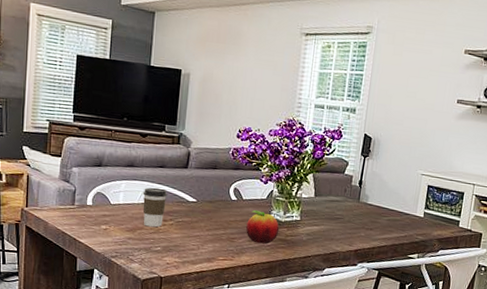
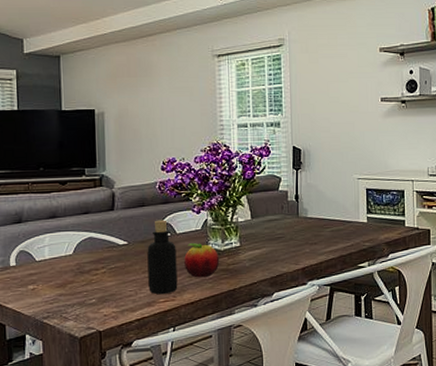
coffee cup: present [142,187,168,228] -> none [69,235,96,279]
bottle: none [210,184,241,253] -> present [147,219,178,295]

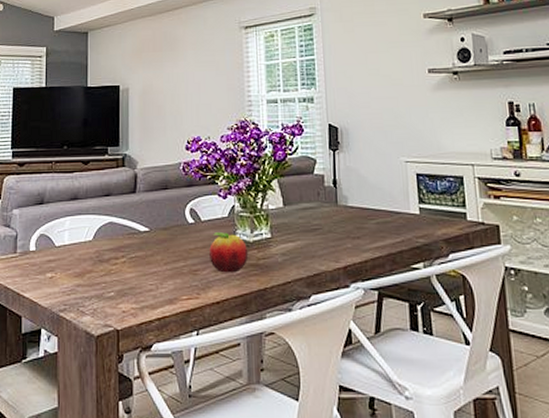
bottle: present [147,219,178,295] -> none [169,204,202,291]

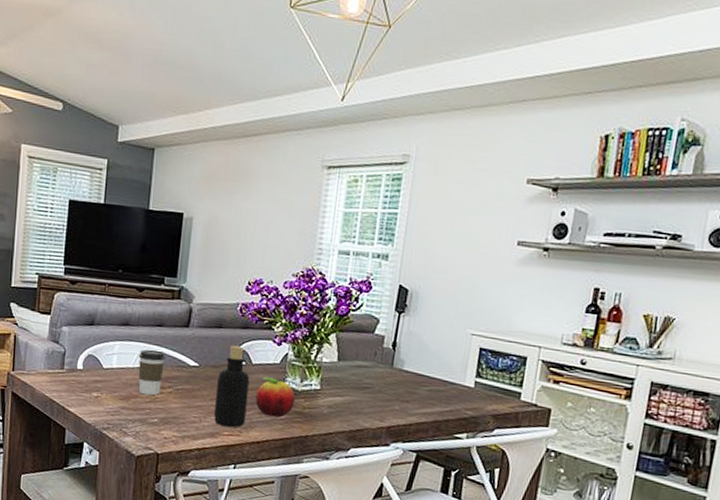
coffee cup: none [89,220,117,268] -> present [138,349,166,396]
bottle: none [169,204,202,291] -> present [214,345,250,428]

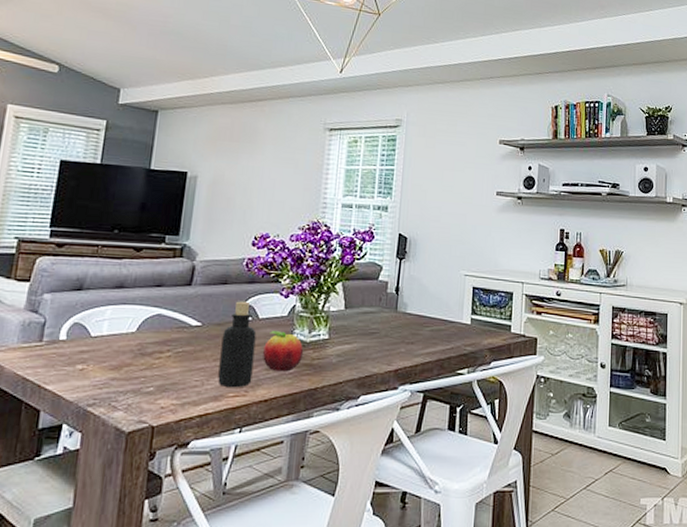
coffee cup: present [138,349,166,396] -> none [132,311,166,362]

